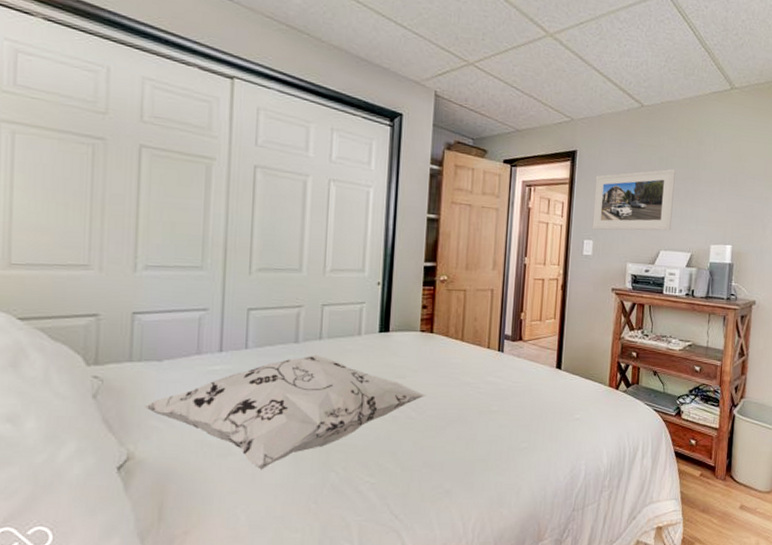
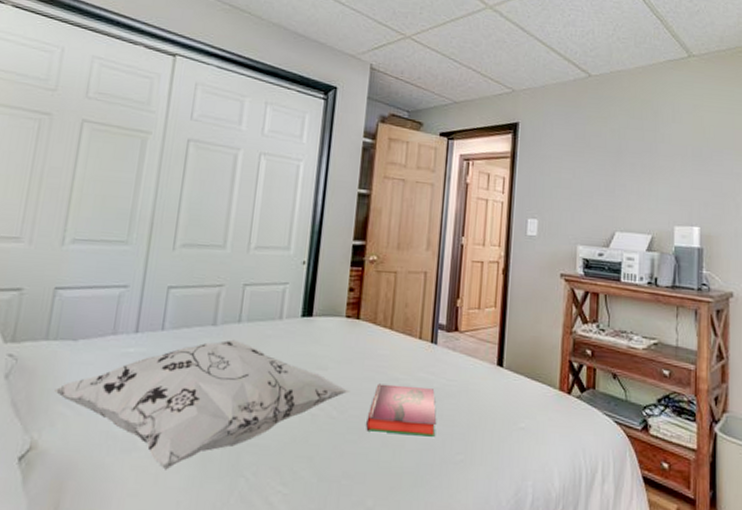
hardback book: none [442,388,504,430] -> present [366,383,437,437]
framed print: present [592,168,676,231] -> none [536,141,630,210]

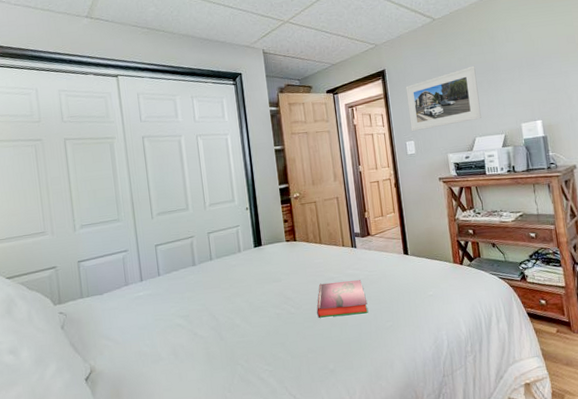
decorative pillow: present [53,339,350,470] -> none [96,272,301,370]
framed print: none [536,141,630,210] -> present [405,65,482,132]

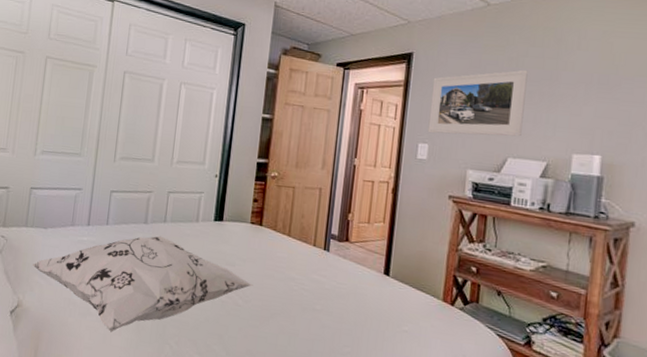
decorative pillow: none [96,272,301,370] -> present [31,235,253,332]
hardback book: present [317,280,369,318] -> none [266,281,327,330]

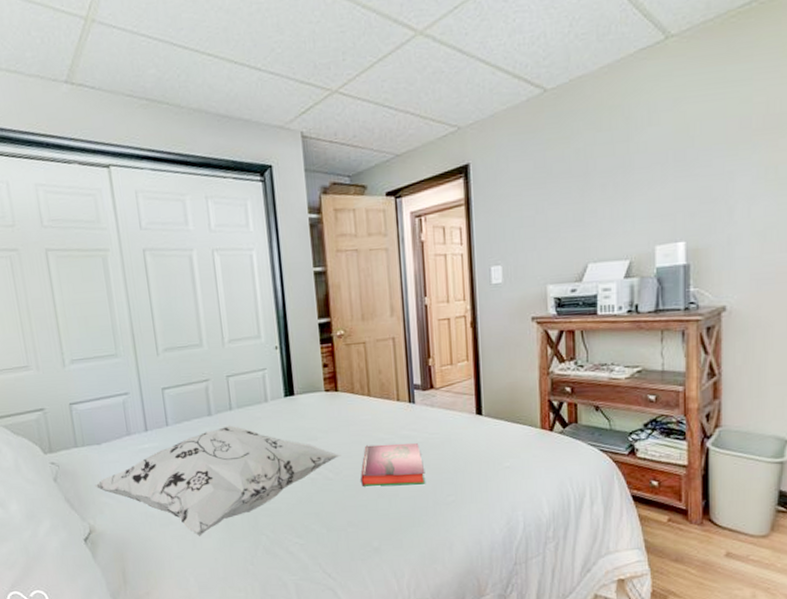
hardback book: none [266,281,327,330] -> present [361,443,426,486]
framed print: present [427,69,528,137] -> none [496,160,599,253]

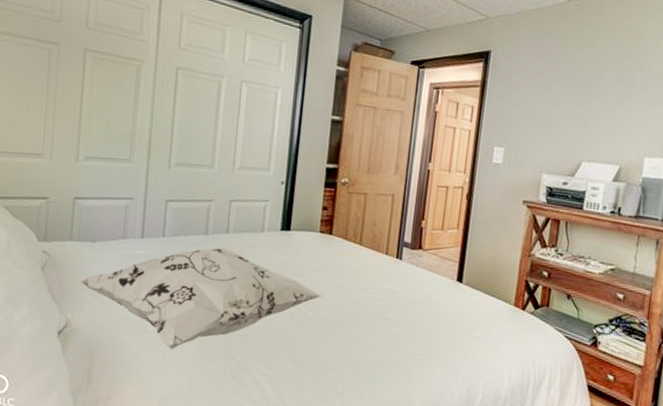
hardback book: present [361,443,426,486] -> none [337,291,400,339]

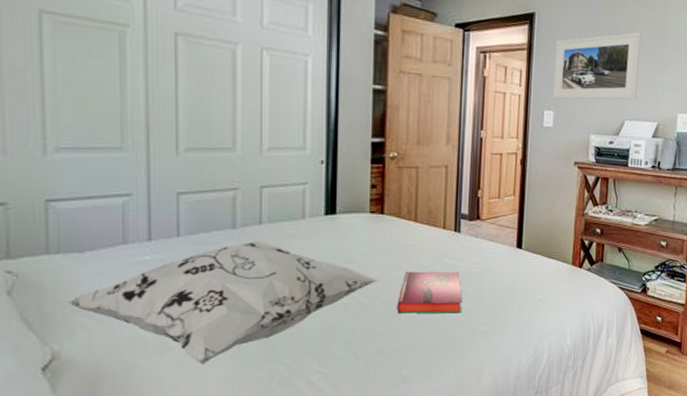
hardback book: none [337,291,400,339] -> present [397,271,463,314]
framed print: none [504,70,606,140] -> present [552,32,641,100]

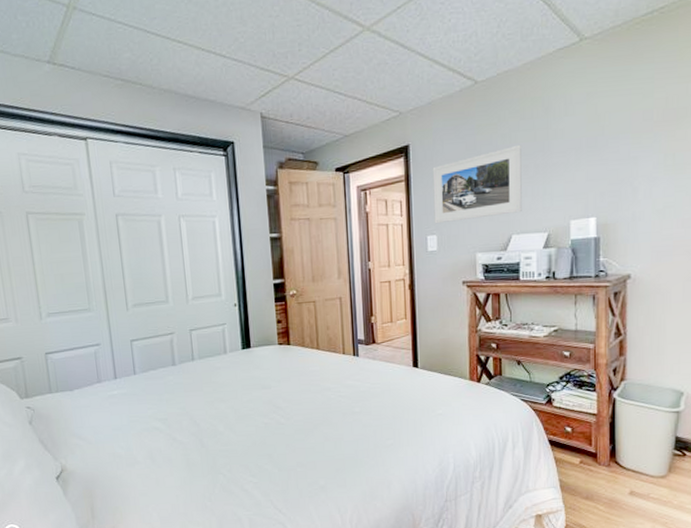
decorative pillow: present [66,241,379,365] -> none [66,374,292,475]
hardback book: present [397,271,463,314] -> none [309,392,368,431]

